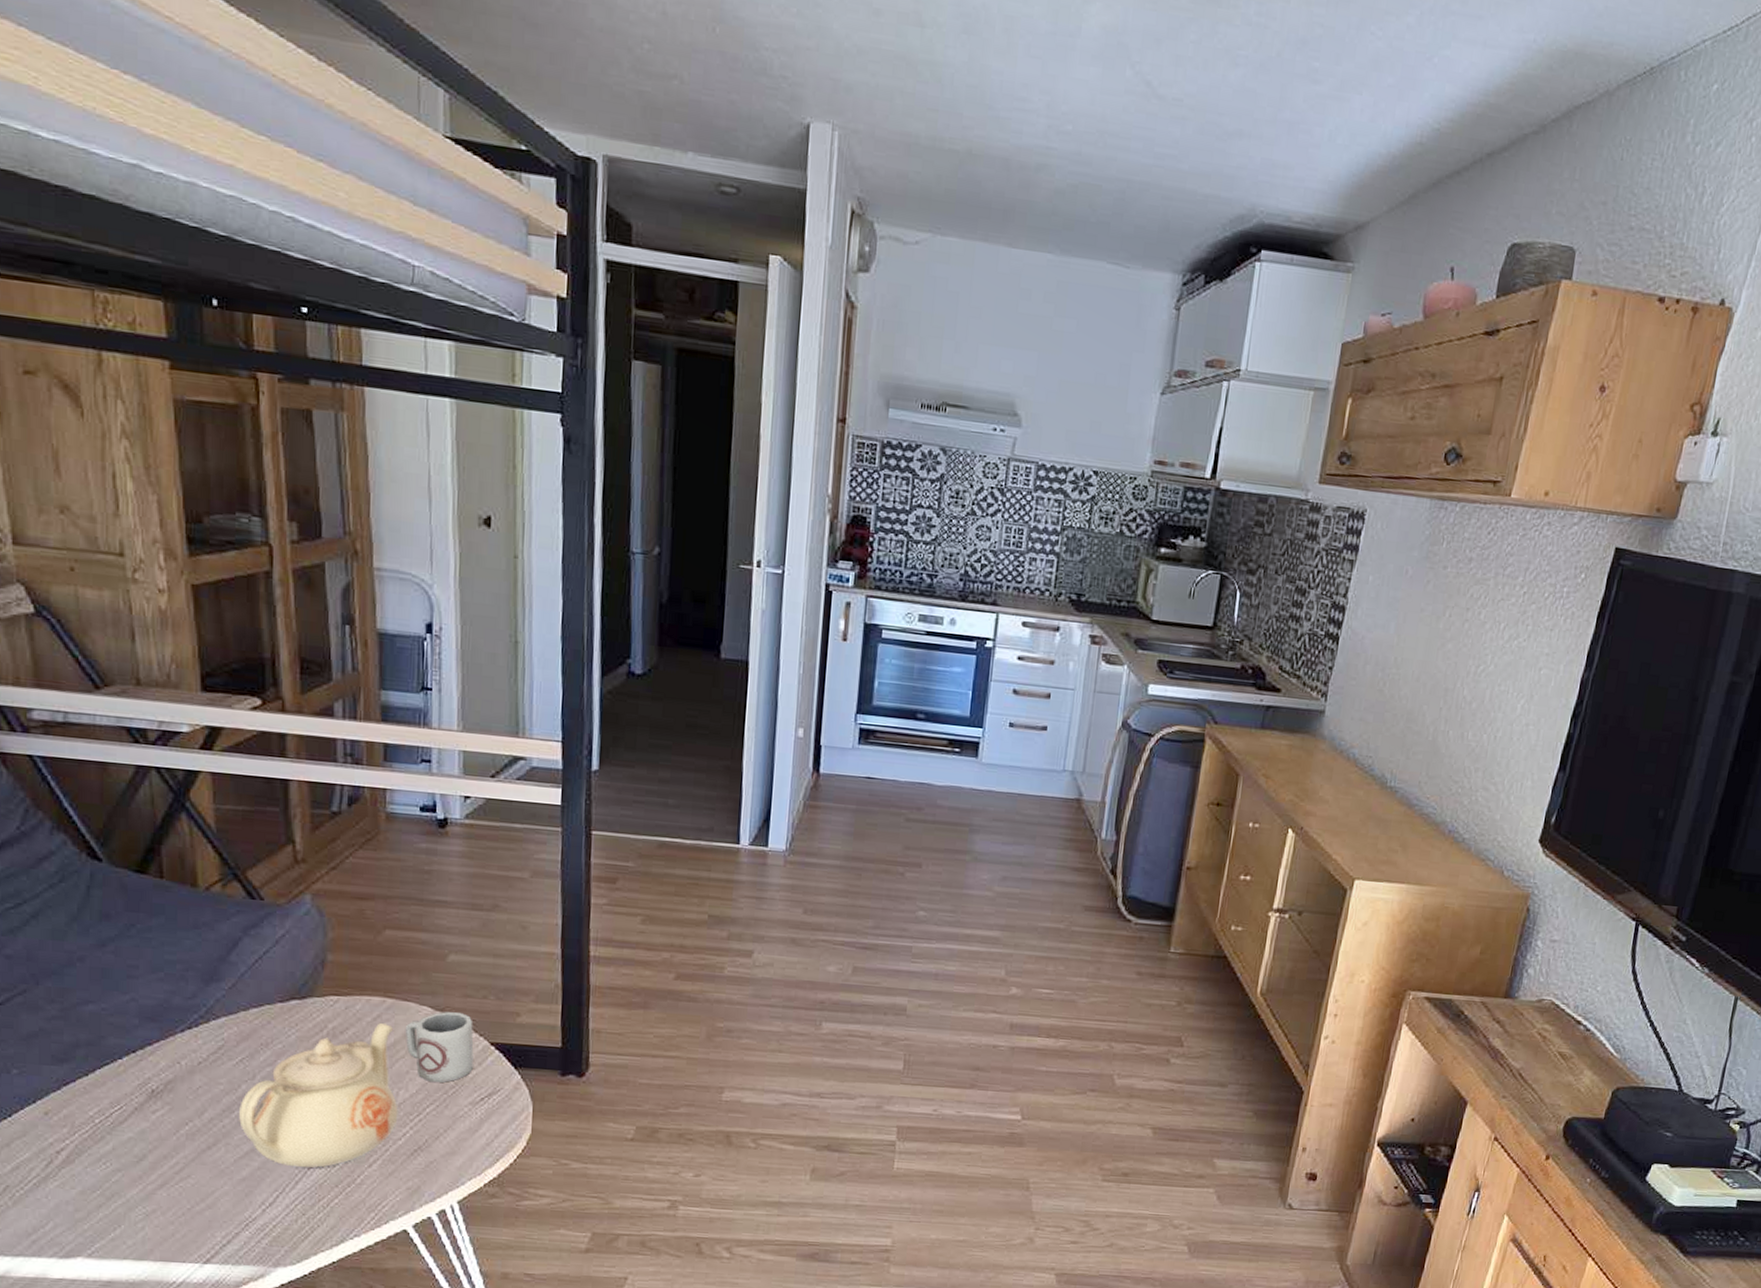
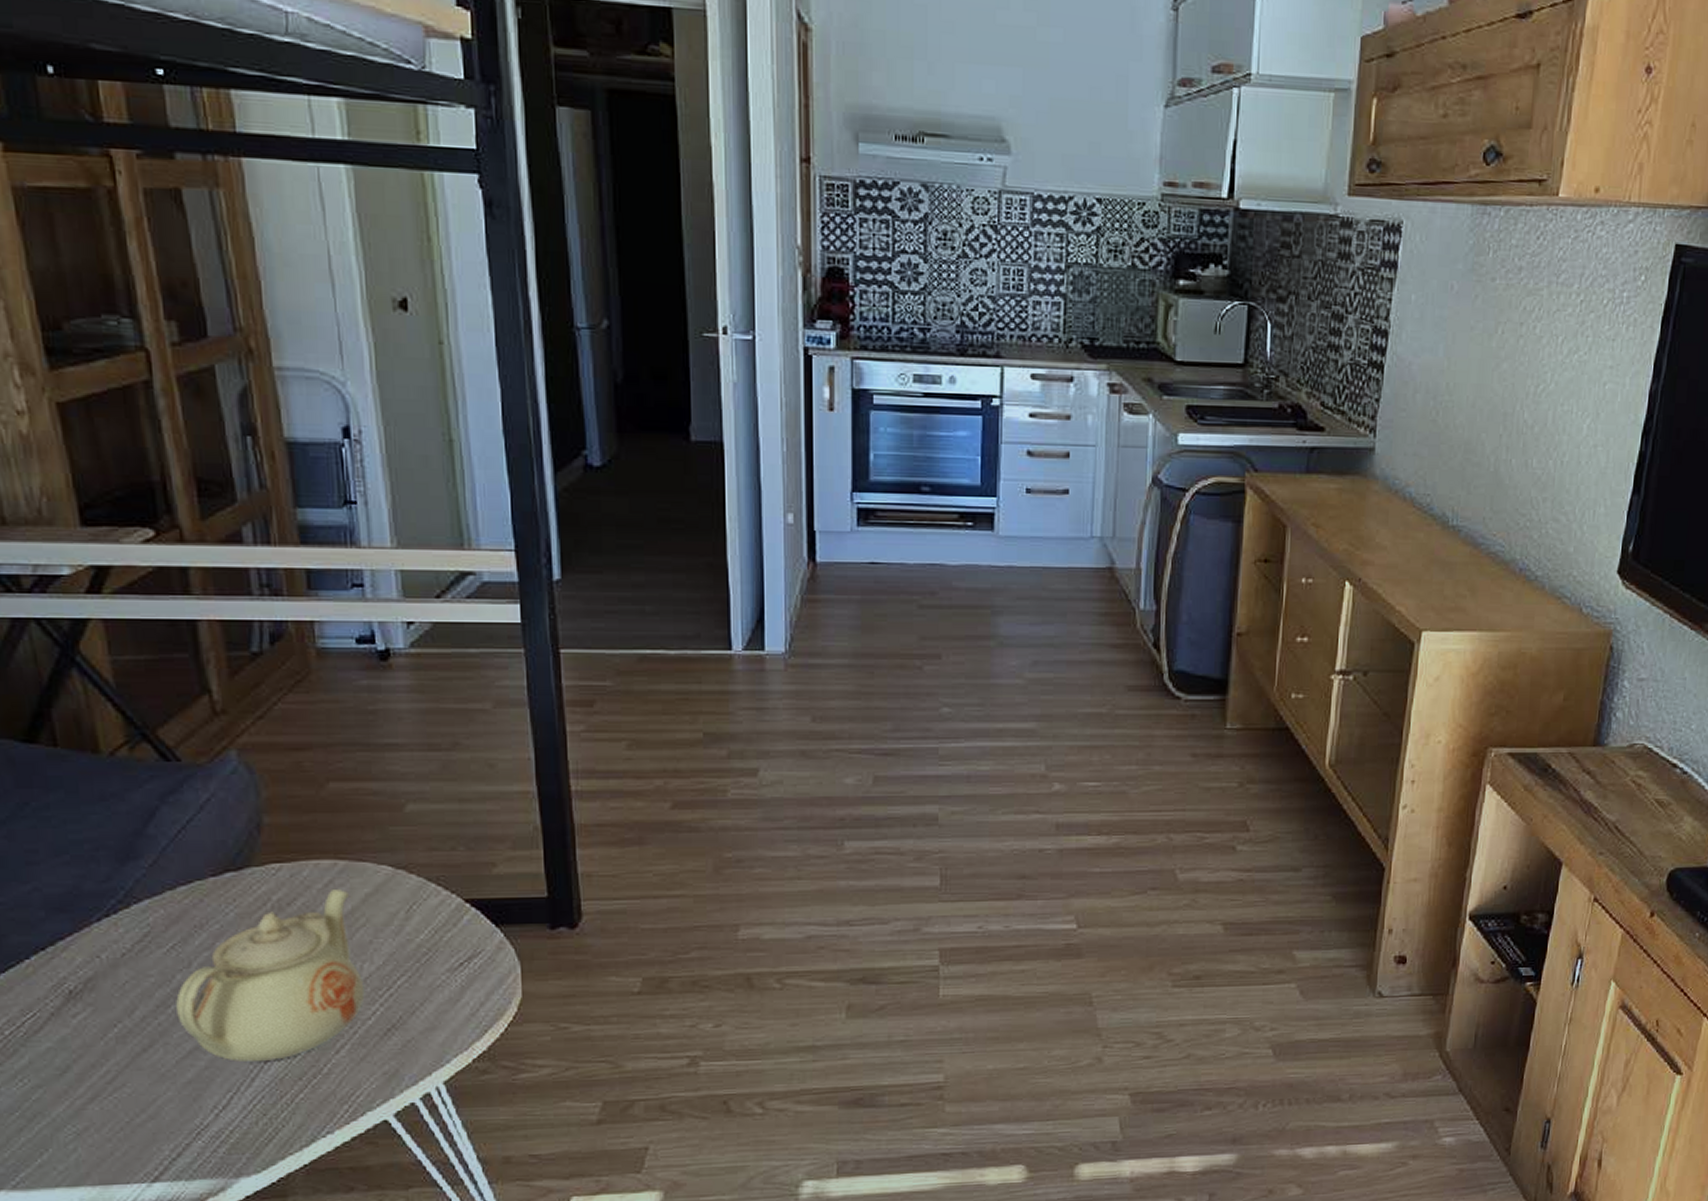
cup: present [404,1012,474,1083] -> none [362,869,447,950]

